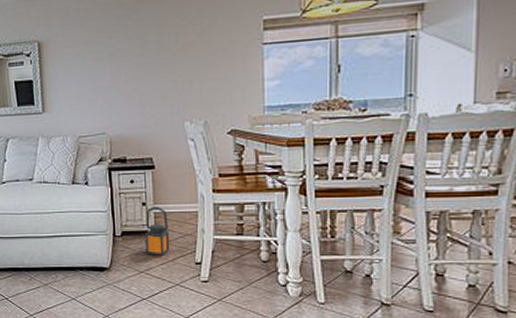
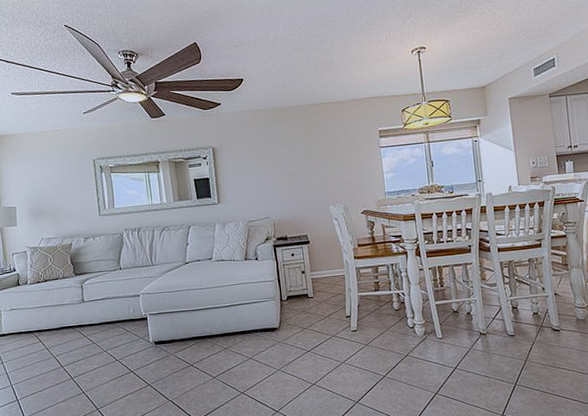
lantern: present [145,206,170,256] -> none [305,273,326,314]

